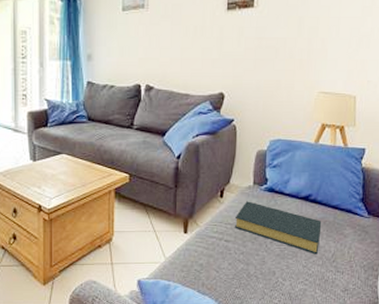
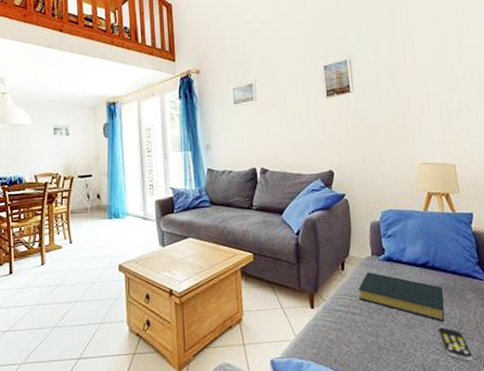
remote control: none [310,259,340,293] -> present [439,327,472,361]

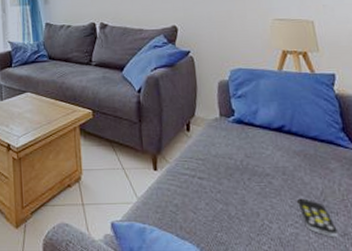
hardback book: present [359,272,445,322] -> none [206,134,304,193]

